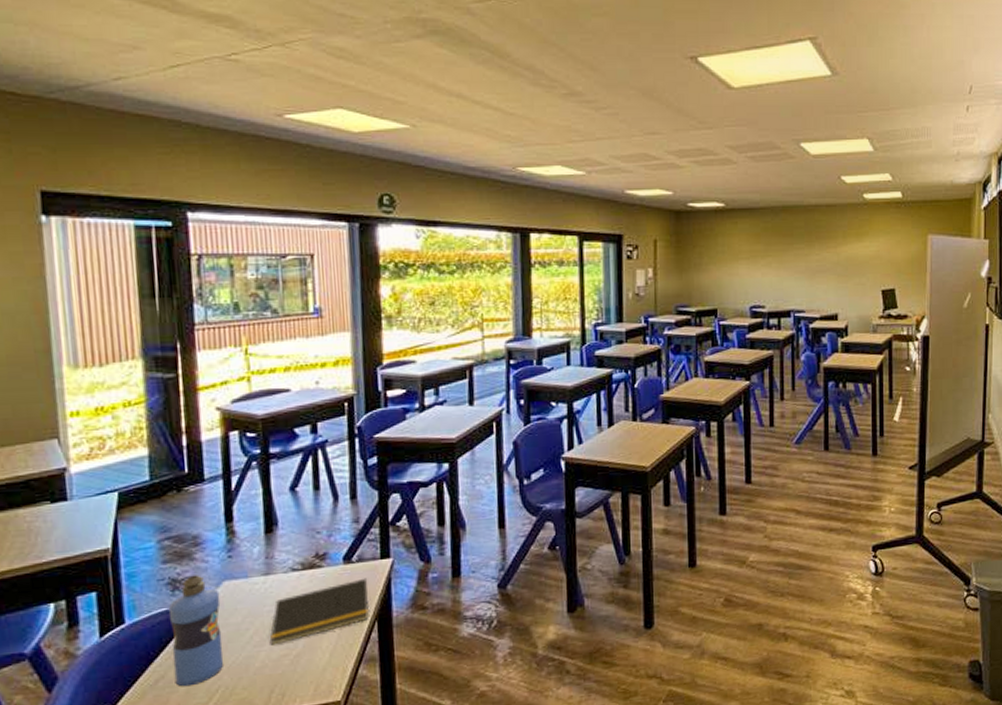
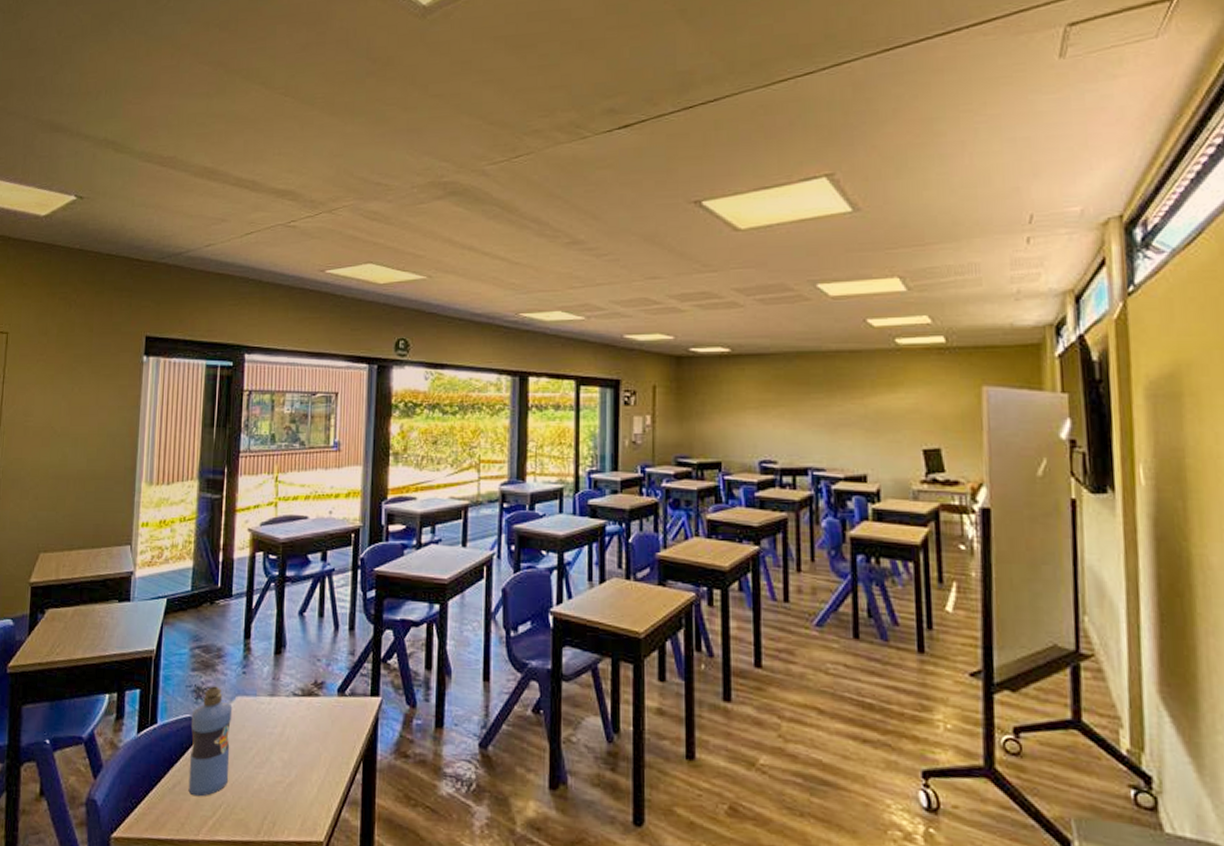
notepad: present [269,578,370,645] -> none [268,714,358,769]

